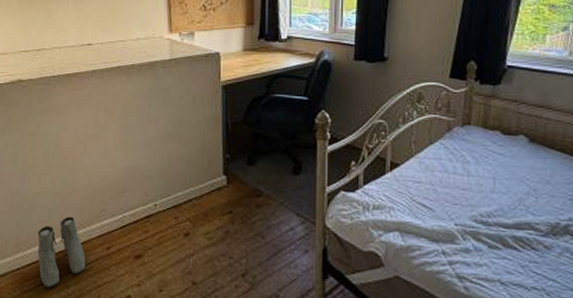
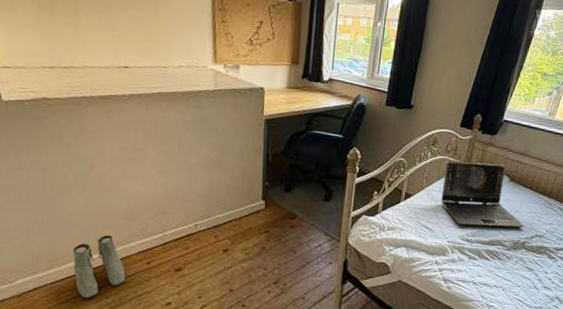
laptop computer: none [437,120,563,205] -> present [440,160,524,228]

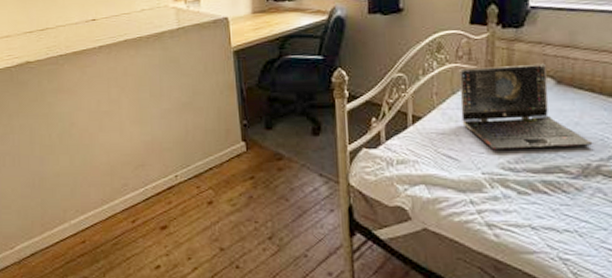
boots: present [72,234,126,299] -> none [62,193,113,264]

